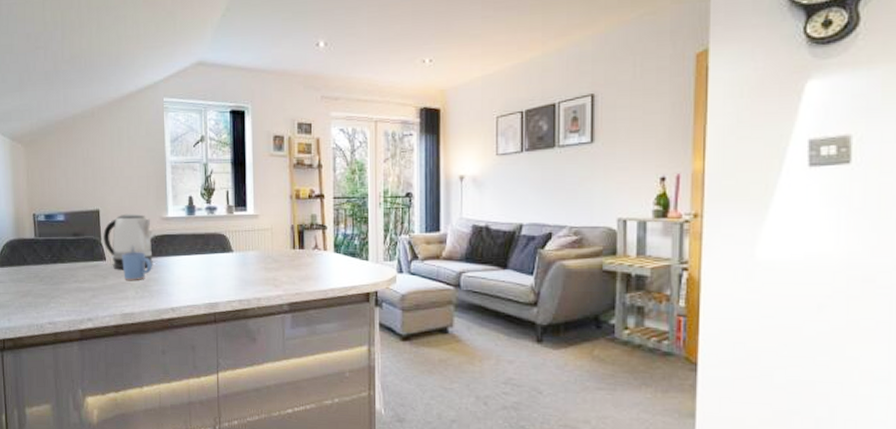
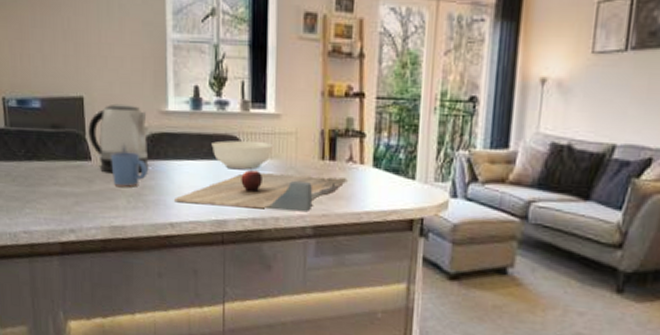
cutting board: none [174,260,314,292] -> present [173,169,347,213]
bowl: none [204,238,254,261] -> present [211,140,274,170]

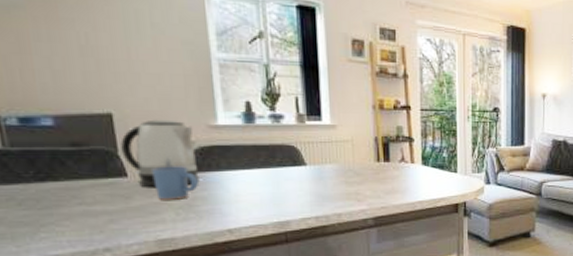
cutting board: present [173,169,347,213] -> none [230,174,401,210]
bowl: present [211,140,274,170] -> none [268,150,332,175]

